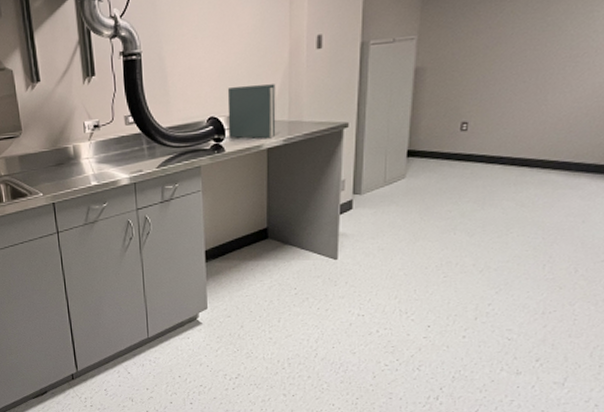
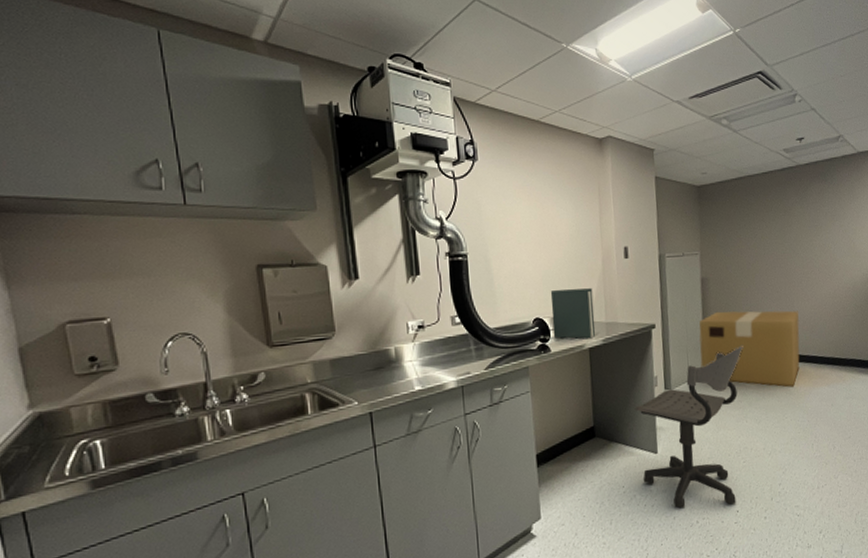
office chair: none [314,148,463,319] -> present [634,346,744,509]
cardboard box: none [402,105,552,198] -> present [699,310,800,387]

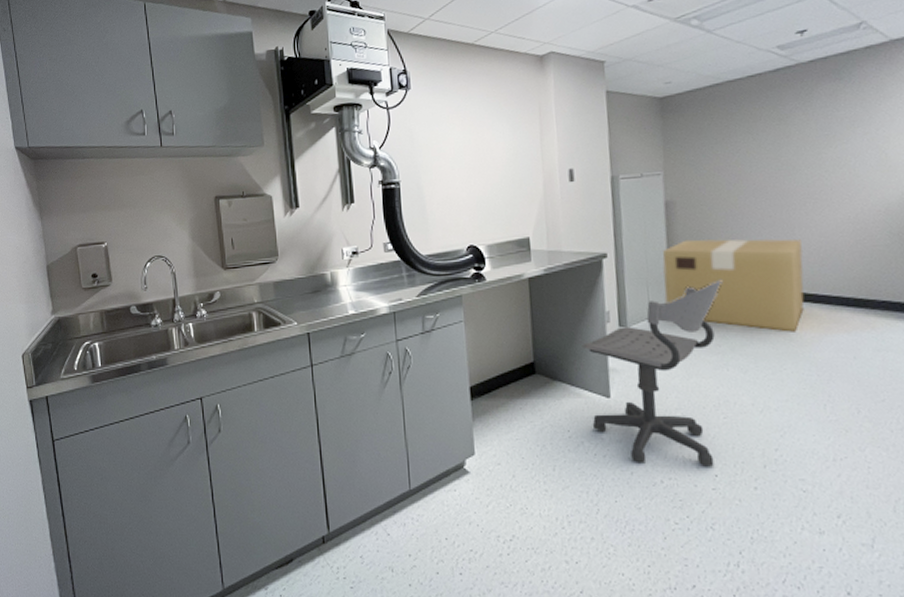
binder: present [550,288,596,339] -> none [485,214,536,268]

